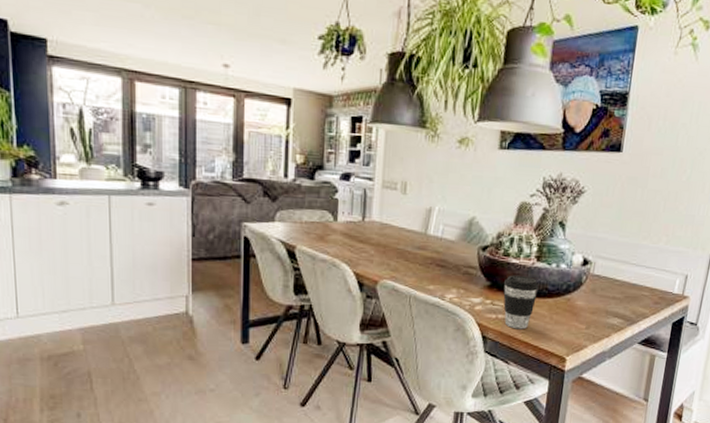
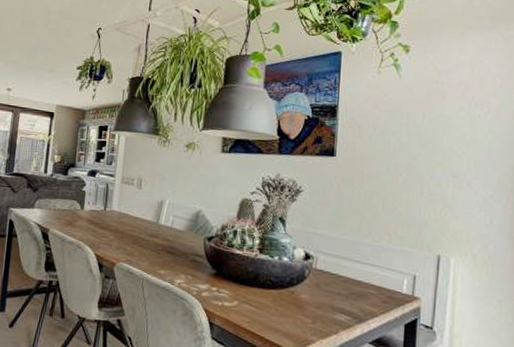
coffee cup: present [503,275,539,330] -> none [228,265,263,319]

